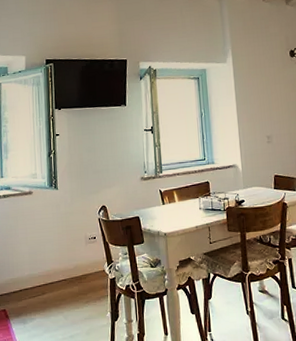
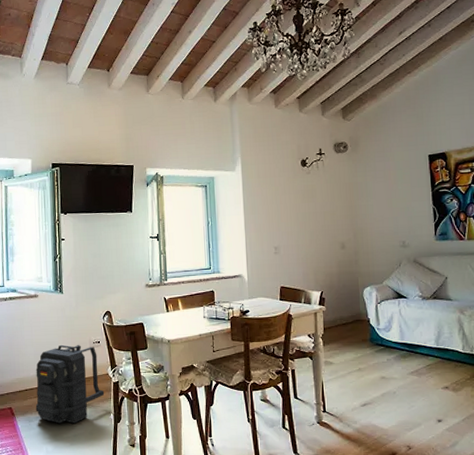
backpack: none [30,241,101,325] -> present [35,344,105,424]

